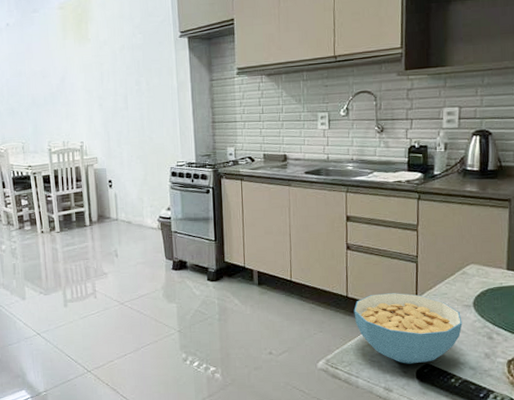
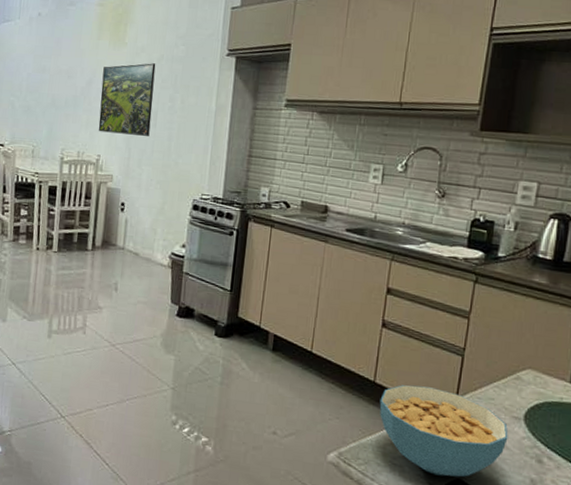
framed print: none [73,53,123,121] -> present [98,63,156,136]

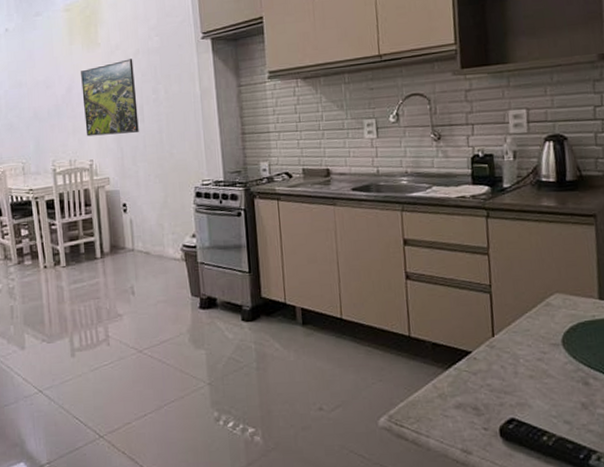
cereal bowl: present [379,385,508,477] -> none [418,330,551,419]

